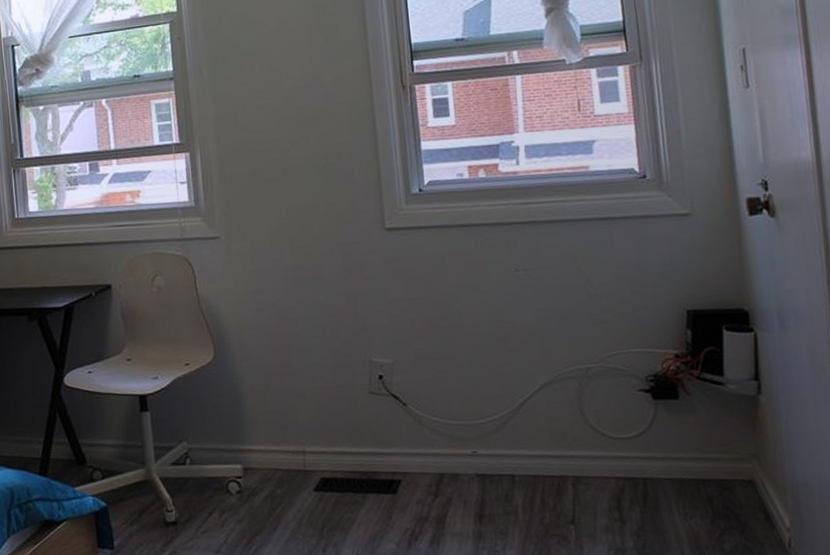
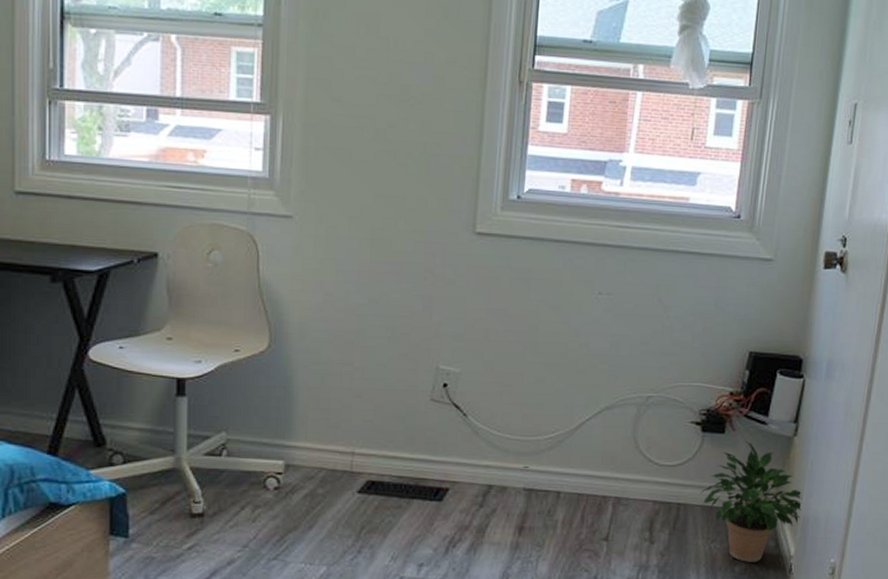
potted plant: none [665,405,788,539] -> present [700,441,803,562]

